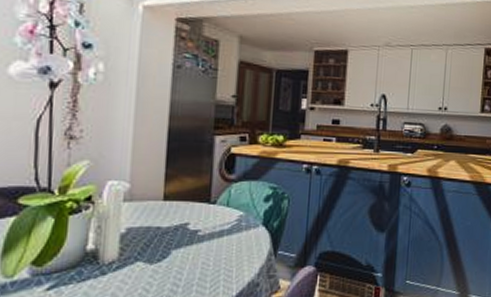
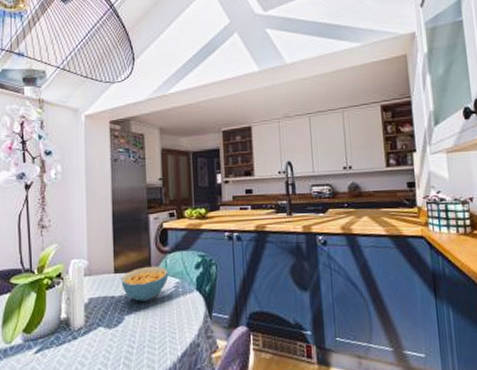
cereal bowl: none [171,195,232,234] -> present [121,266,169,301]

